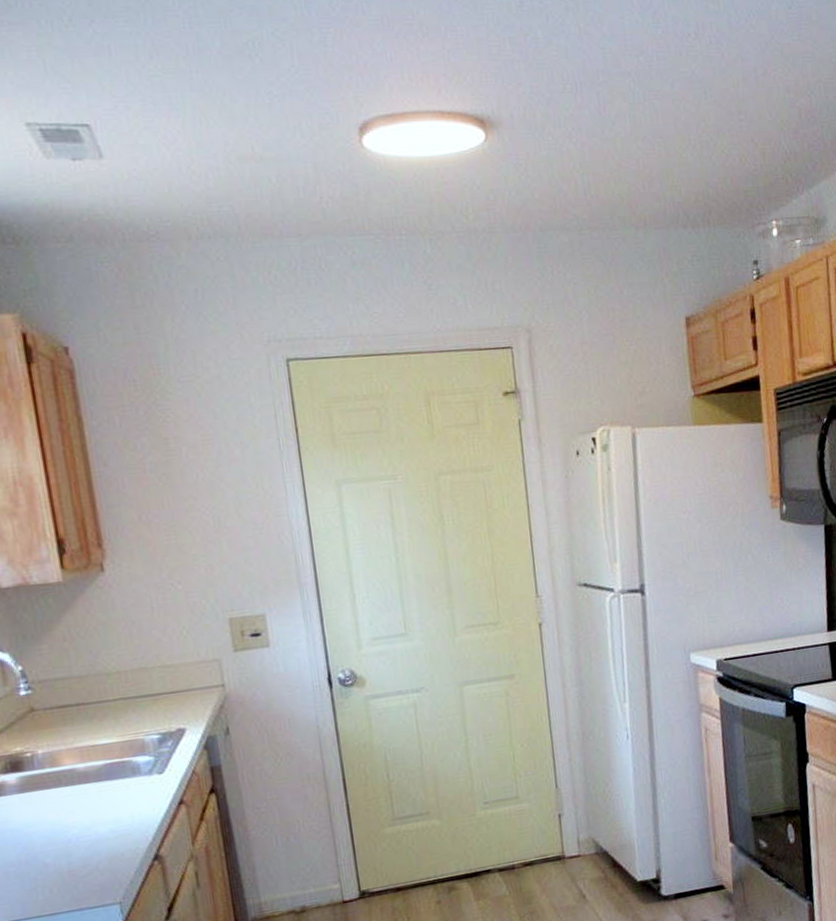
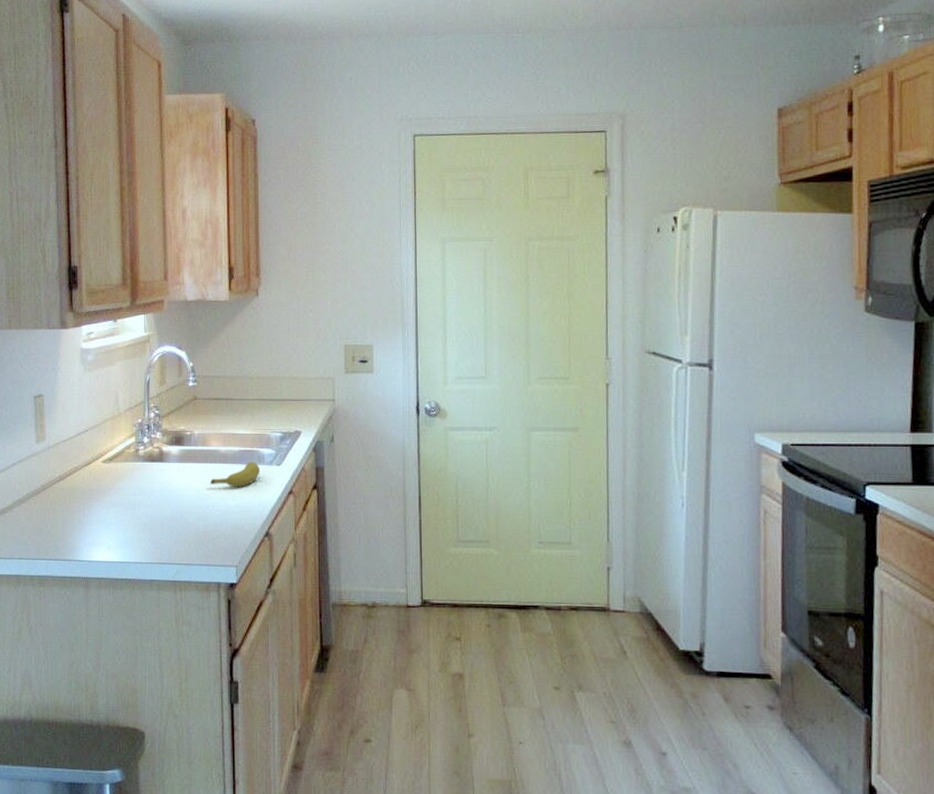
banana: none [69,774,137,812] -> present [210,462,260,487]

